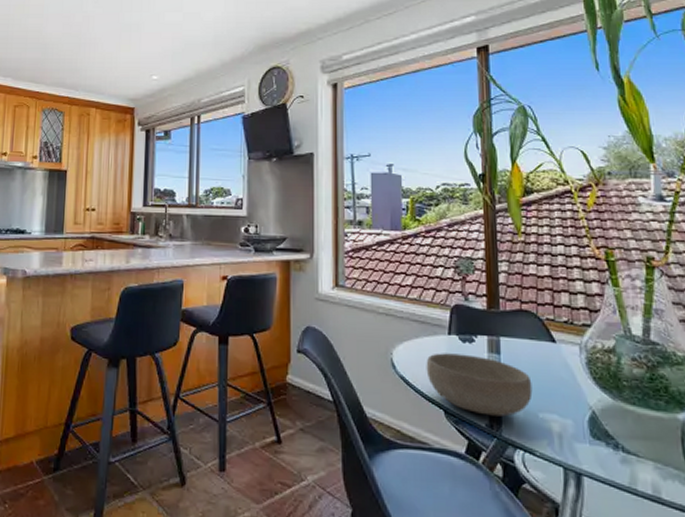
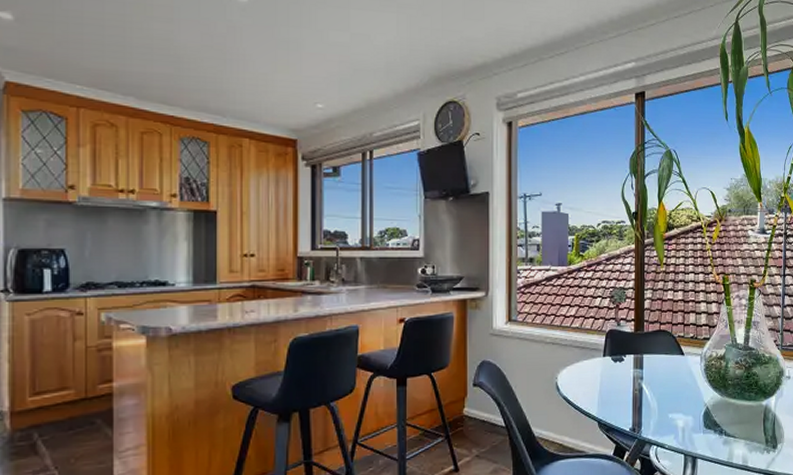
bowl: present [426,353,533,417] -> none [585,372,665,421]

